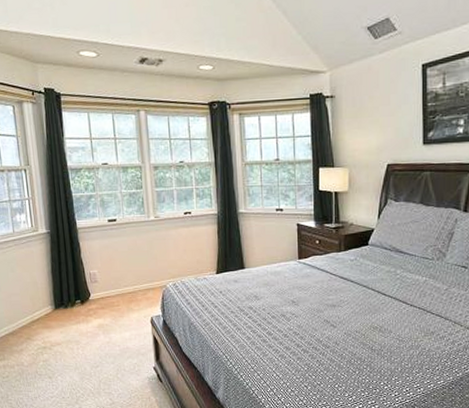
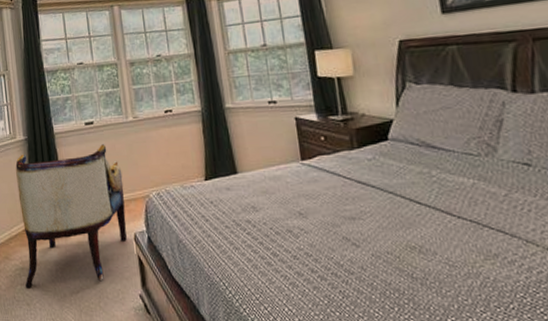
armchair: none [38,239,144,364] -> present [15,143,127,288]

